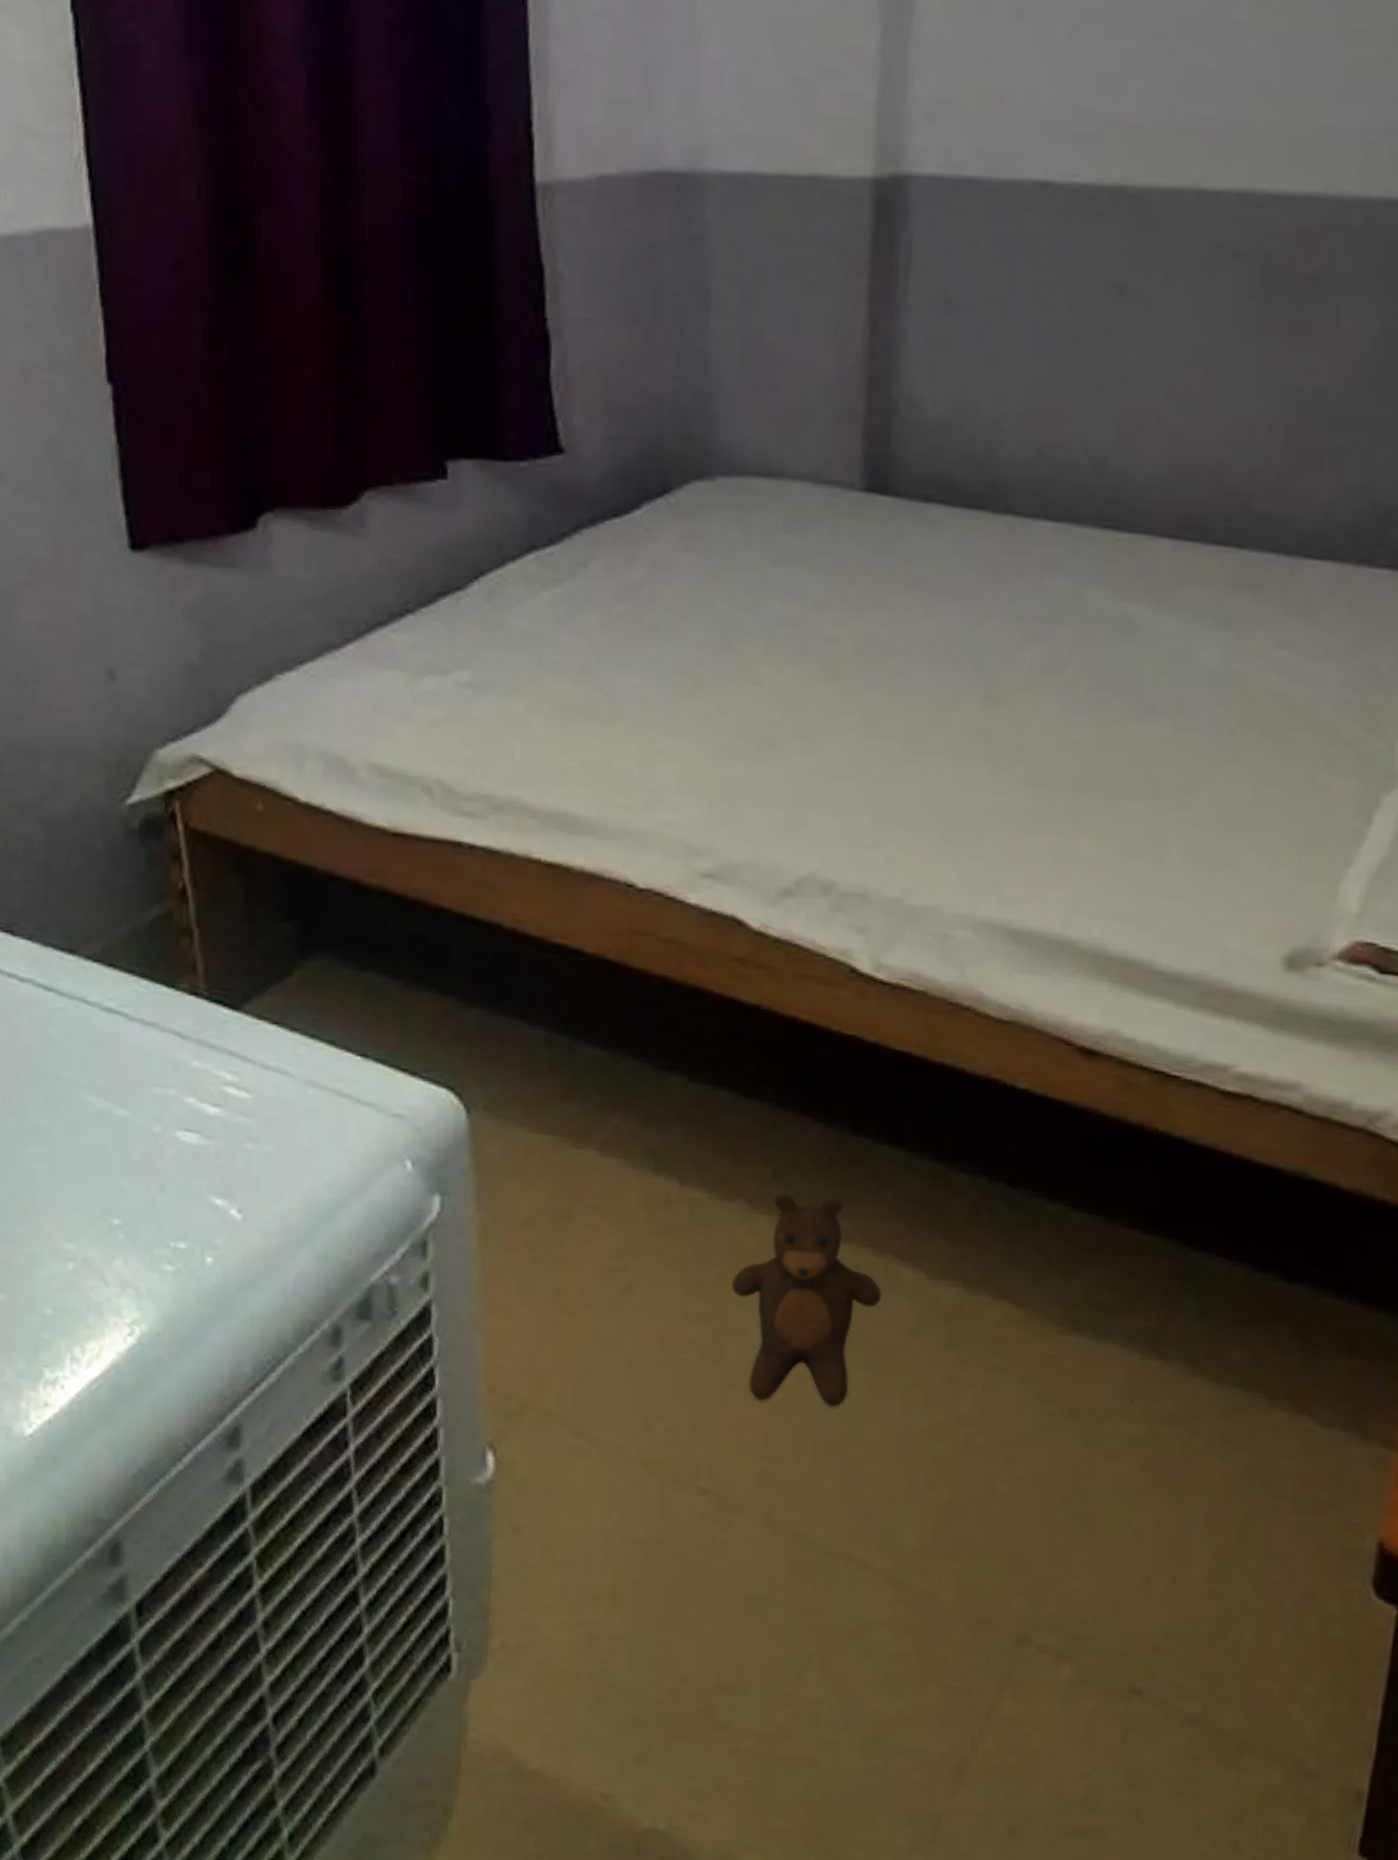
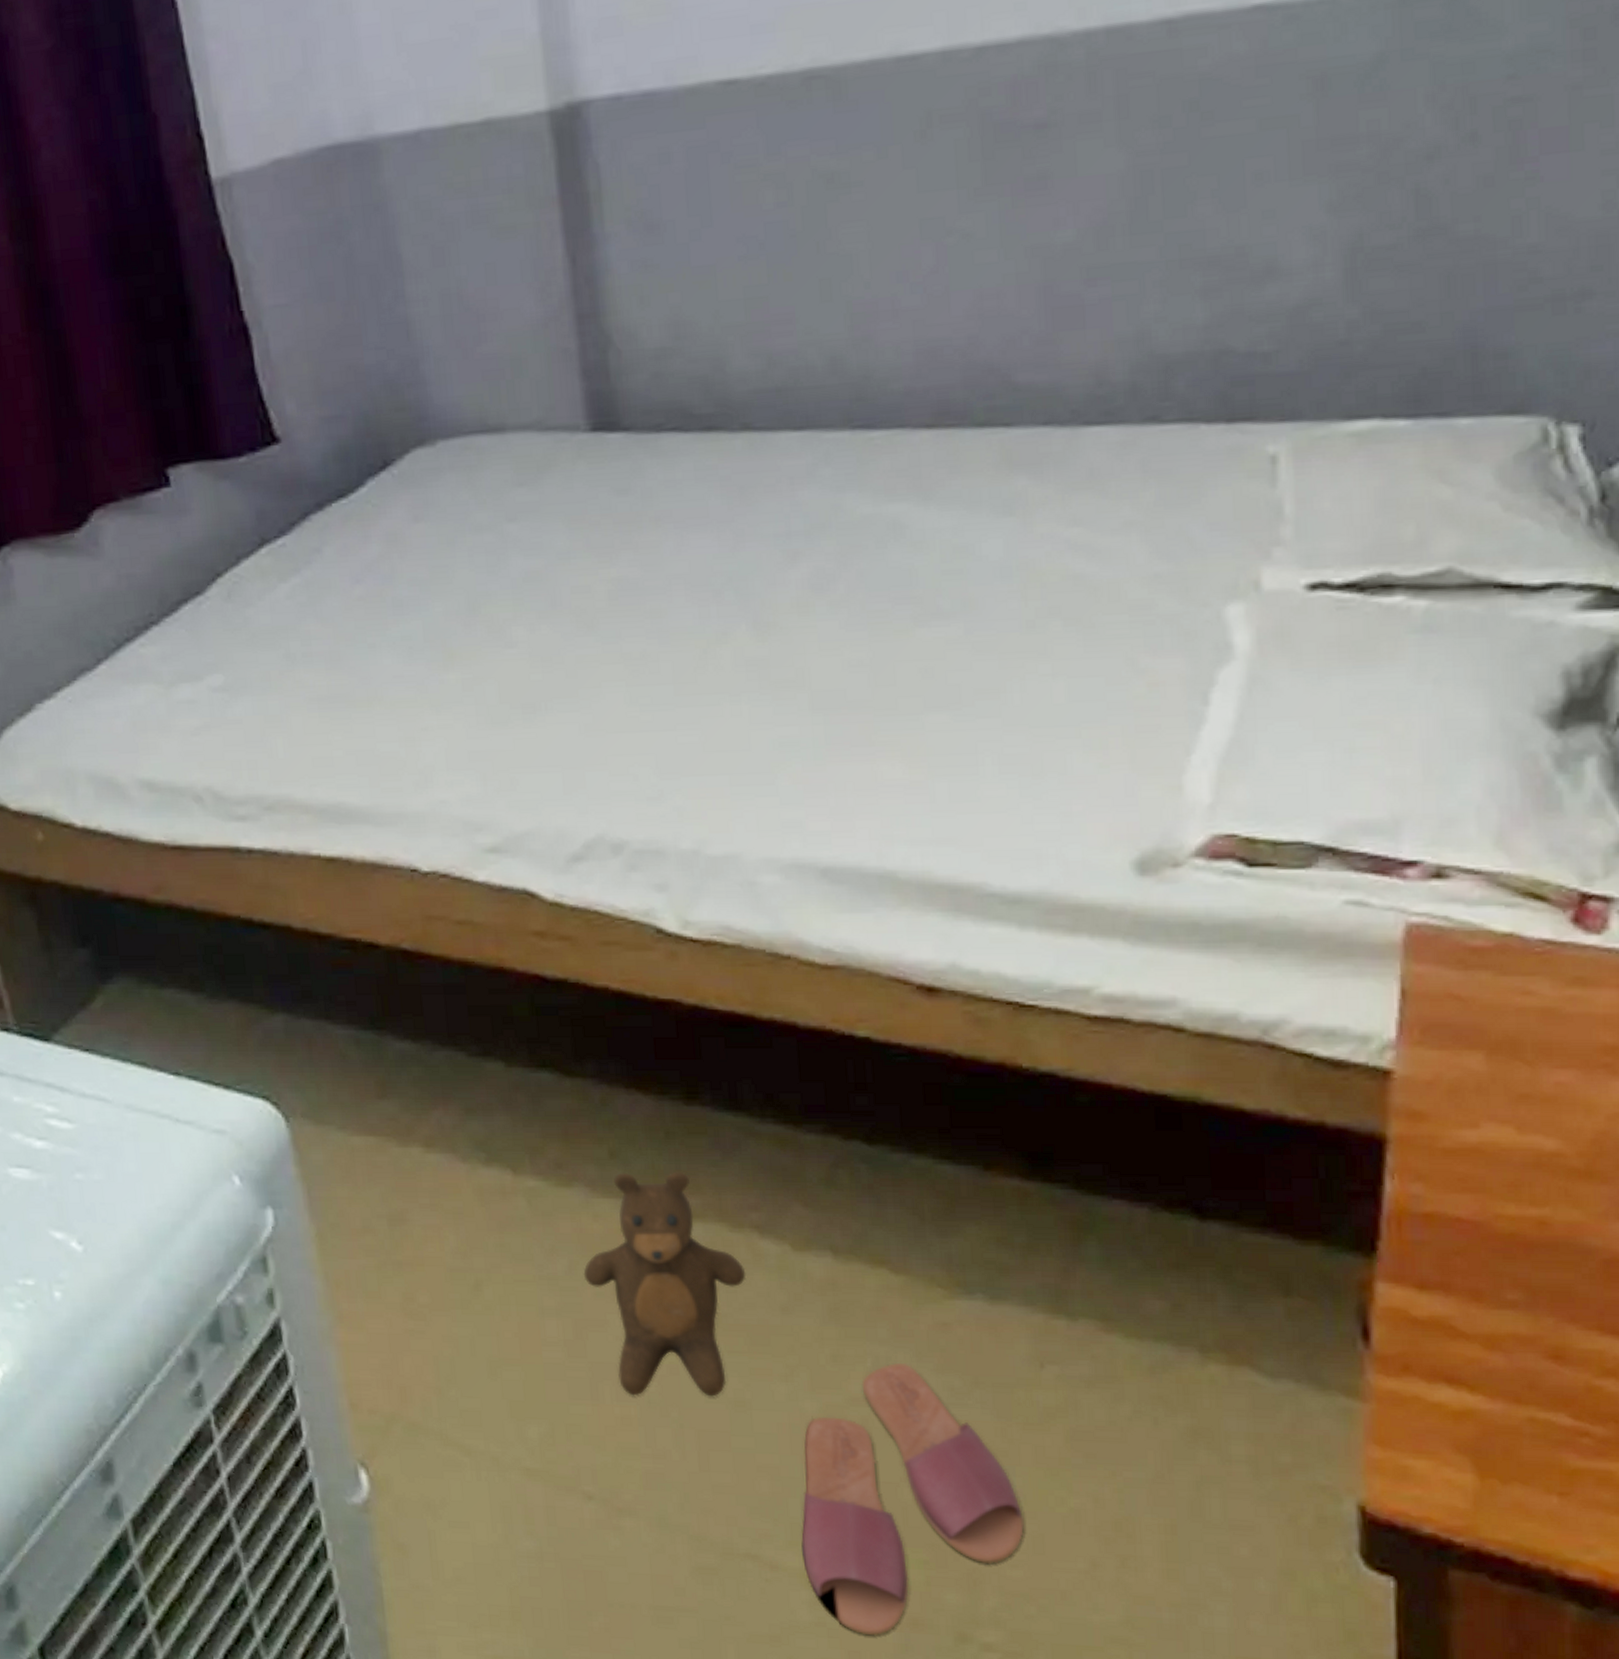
slippers: none [891,1388,1093,1634] -> present [801,1363,1024,1636]

